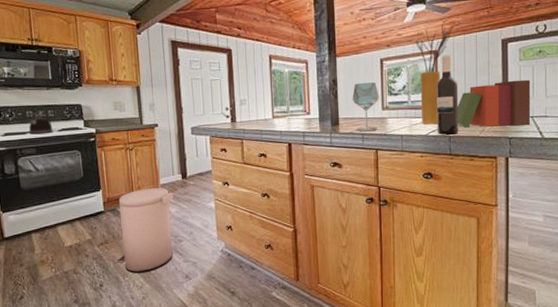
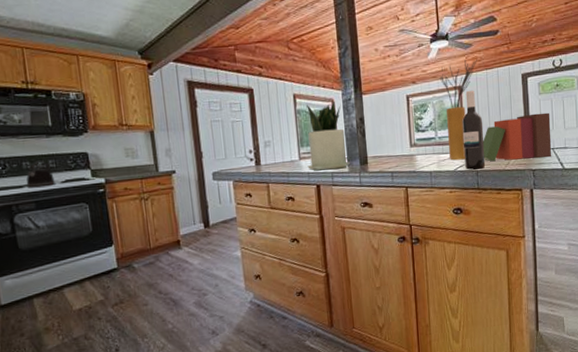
pedal bin: present [116,187,174,274] -> none [133,238,198,334]
planter: none [280,62,323,130] -> present [305,100,351,171]
wine glass: present [352,82,380,131] -> none [380,119,408,169]

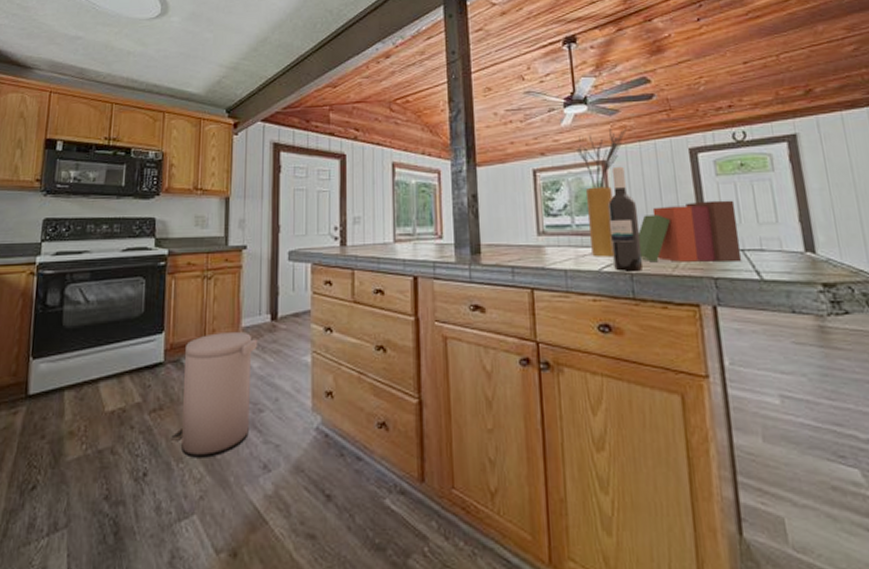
kettle: present [26,161,55,188] -> none [86,225,116,255]
pedal bin: none [133,238,198,334] -> present [170,331,258,458]
planter: present [305,100,351,171] -> none [403,172,459,258]

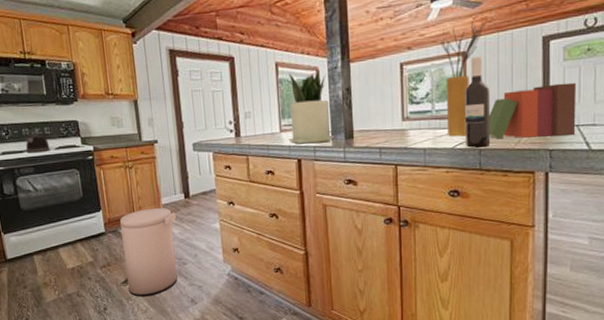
kettle: none [86,225,116,255] -> present [26,128,50,153]
planter: none [403,172,459,258] -> present [288,69,335,144]

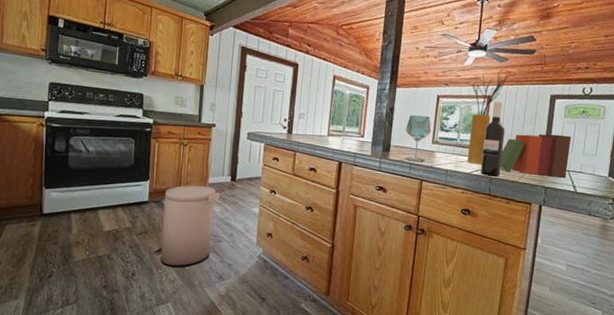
kettle: present [26,128,50,153] -> none [86,93,111,118]
planter: present [288,69,335,144] -> none [334,86,375,151]
wine glass: none [368,89,399,145] -> present [405,115,432,162]

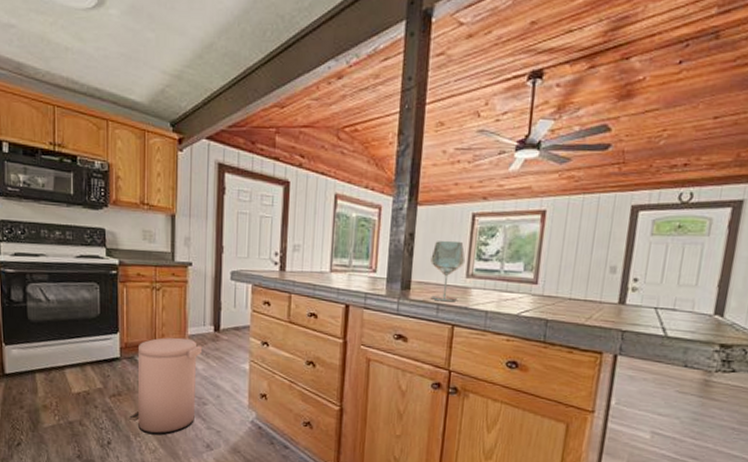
vase: present [467,72,510,165] -> none [514,178,574,304]
wine bottle: present [480,101,505,178] -> none [532,217,567,320]
books: present [500,134,572,179] -> none [559,259,662,319]

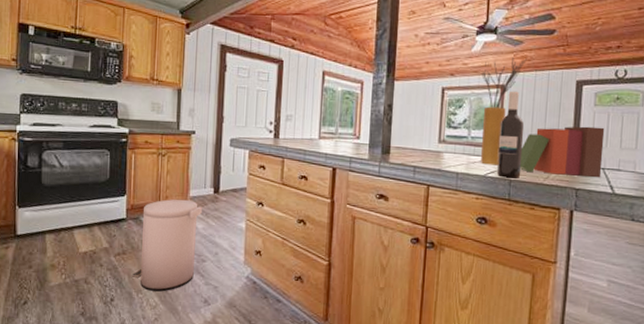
wine glass: present [430,240,466,301] -> none [407,111,437,164]
vase: none [514,178,574,304] -> present [481,58,527,166]
wine bottle: none [532,217,567,320] -> present [497,91,524,180]
books: none [559,259,662,319] -> present [520,126,605,178]

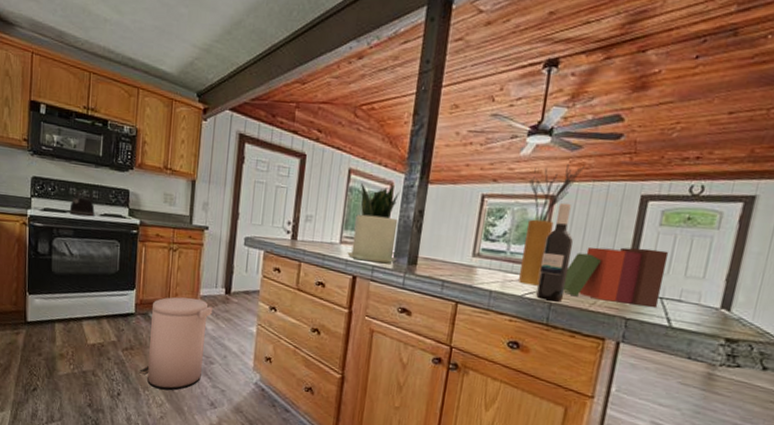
kettle: none [58,103,84,129] -> present [69,189,95,217]
planter: none [326,82,372,155] -> present [347,182,401,264]

